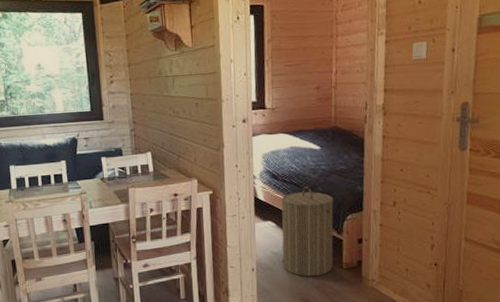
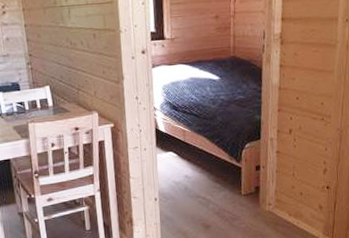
laundry hamper: present [281,186,334,277] -> none [182,117,233,204]

